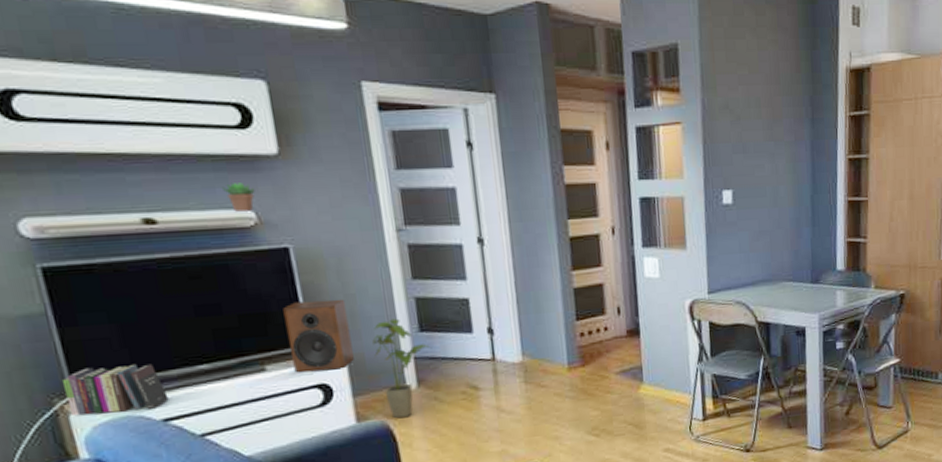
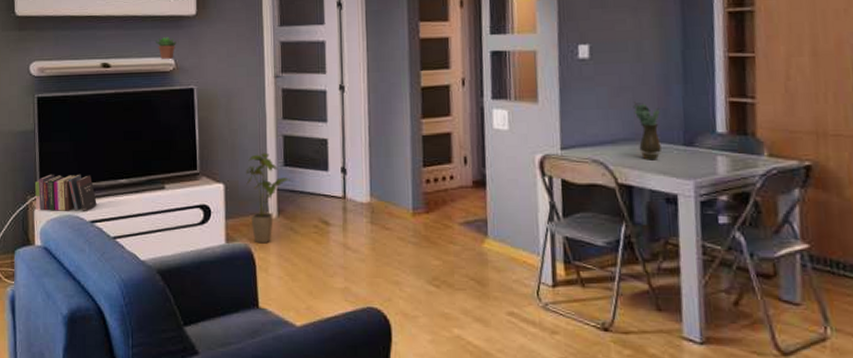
speaker: present [283,299,354,373] -> none [183,133,230,193]
vase: none [770,245,793,299] -> present [633,102,661,160]

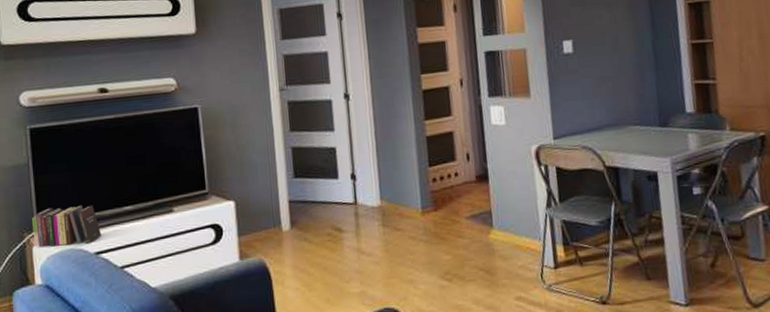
succulent plant: present [155,37,177,59] -> none [154,57,177,80]
house plant: present [246,153,293,244] -> none [256,166,304,258]
vase: present [633,102,661,160] -> none [614,90,641,143]

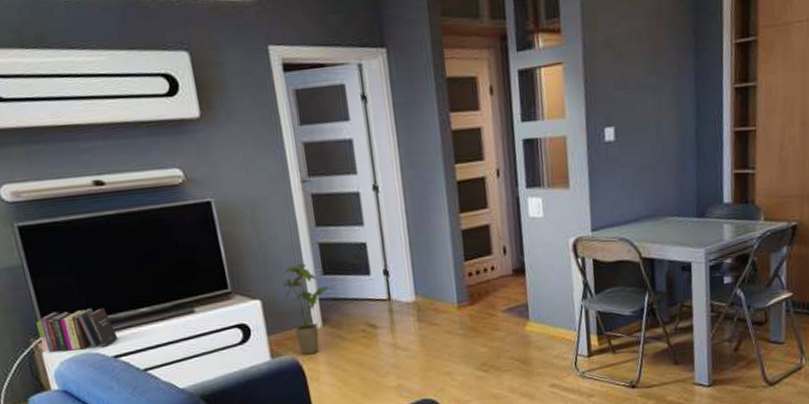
house plant: none [256,166,304,258] -> present [283,263,335,355]

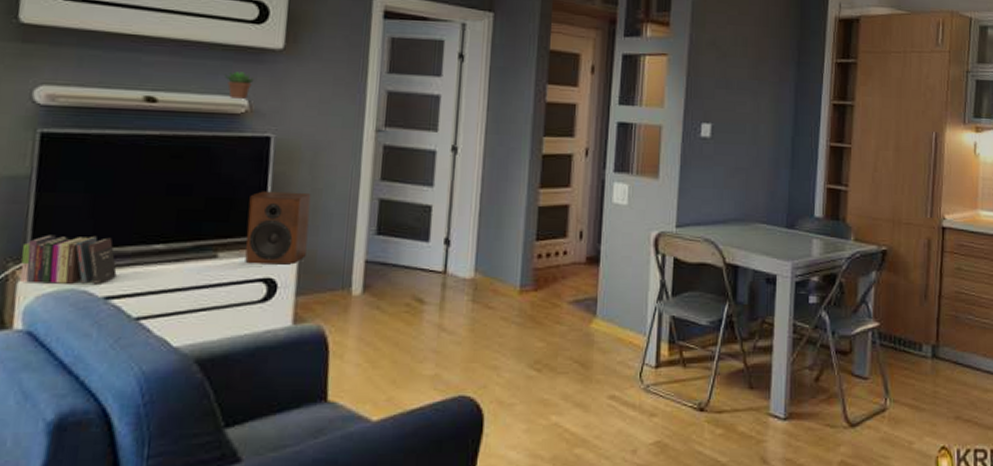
succulent plant: none [154,145,182,171] -> present [224,71,254,99]
speaker: none [207,246,268,314] -> present [245,191,311,265]
house plant: present [283,263,335,355] -> none [327,218,386,325]

